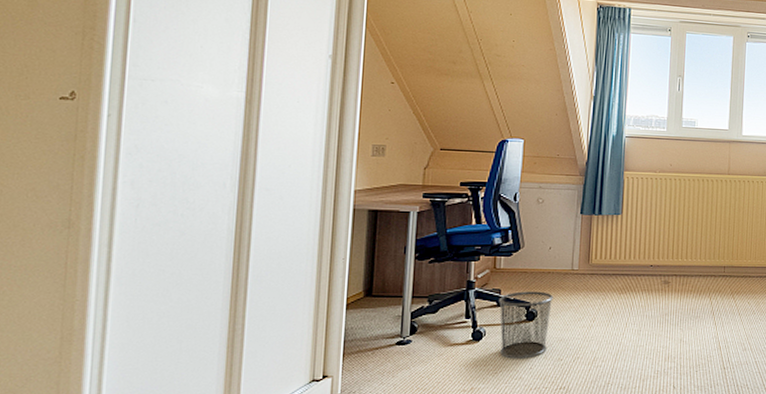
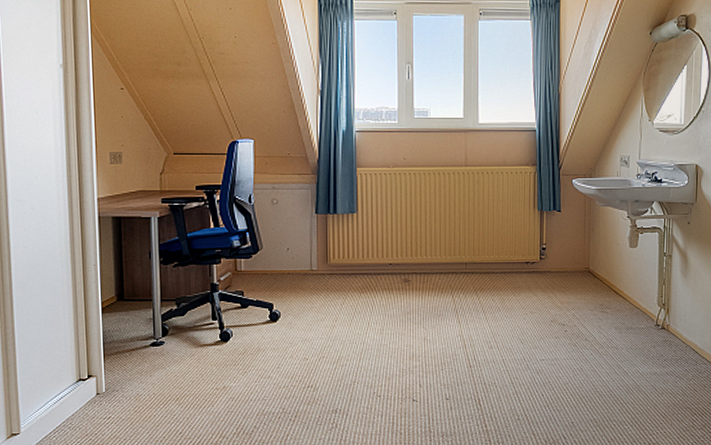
waste bin: present [499,291,554,359] -> none [243,292,295,359]

